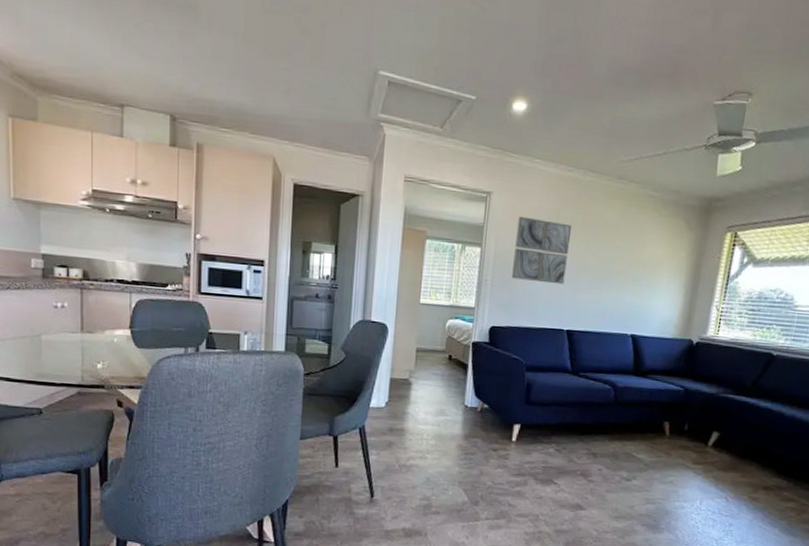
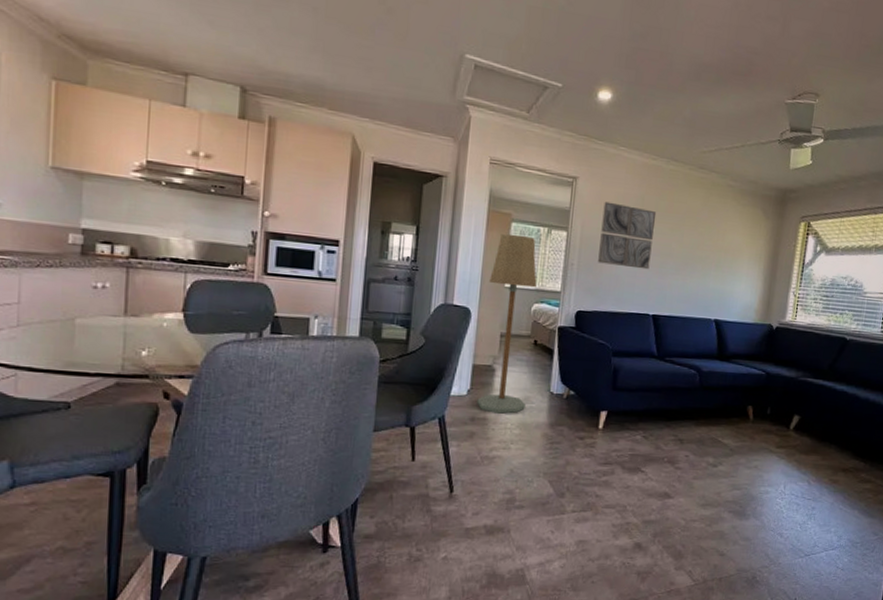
floor lamp: none [395,251,451,426] -> present [477,233,537,414]

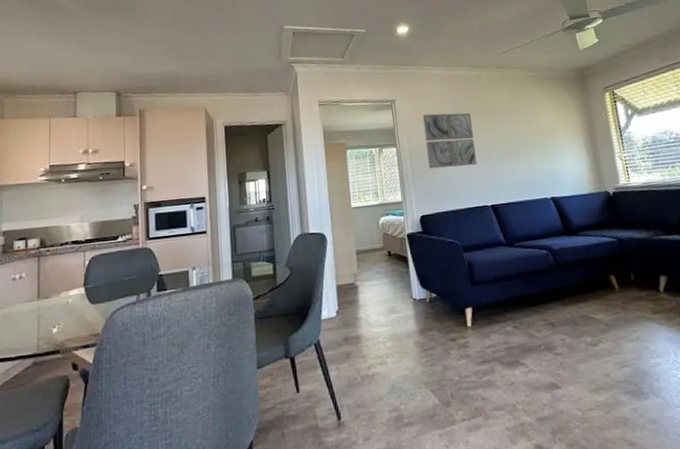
floor lamp: present [477,233,537,414] -> none [337,159,393,330]

